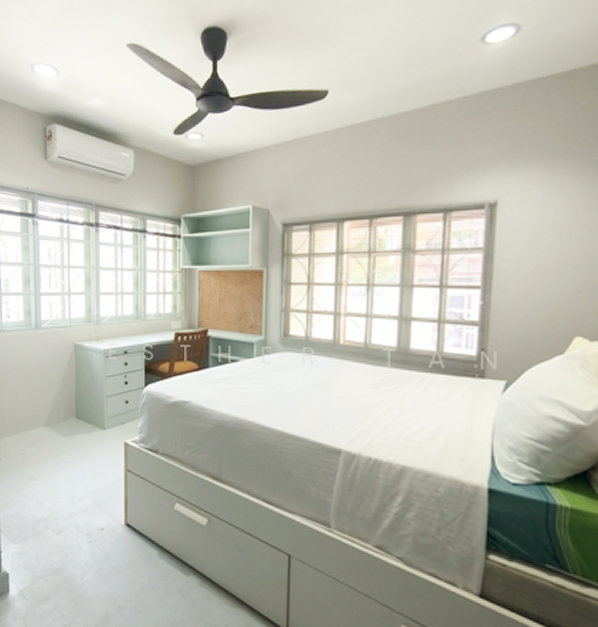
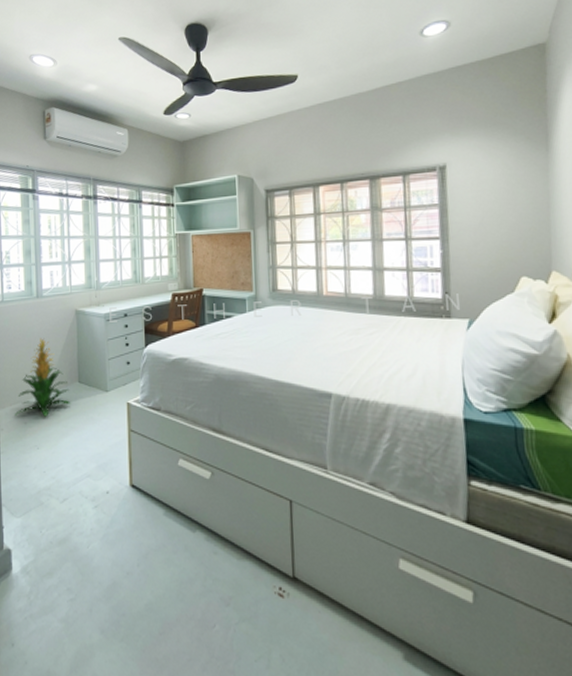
indoor plant: none [12,370,67,450] -> present [14,338,70,417]

